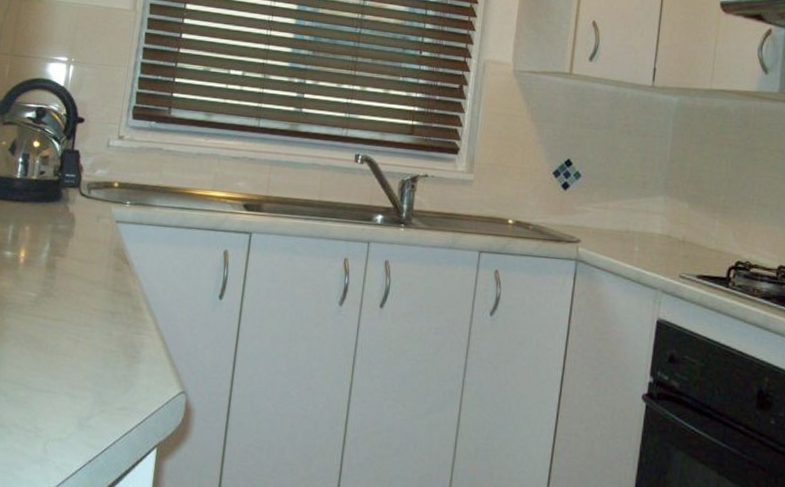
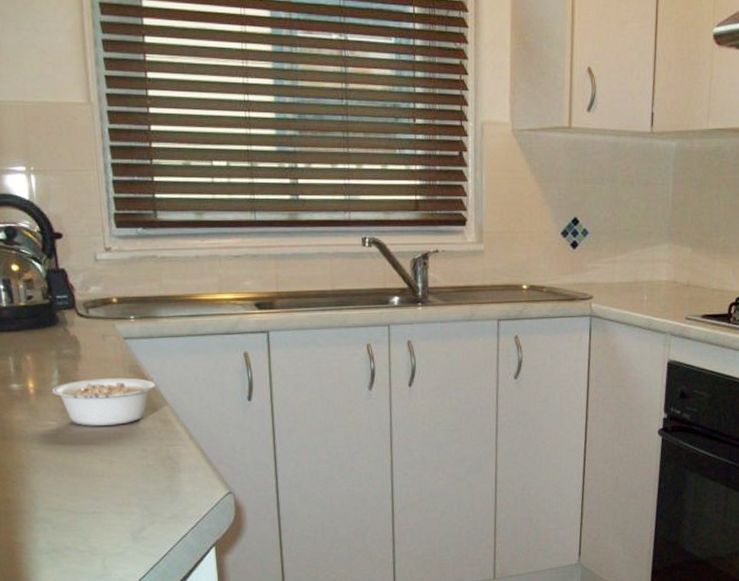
legume: none [40,256,140,306] -> present [52,378,161,426]

